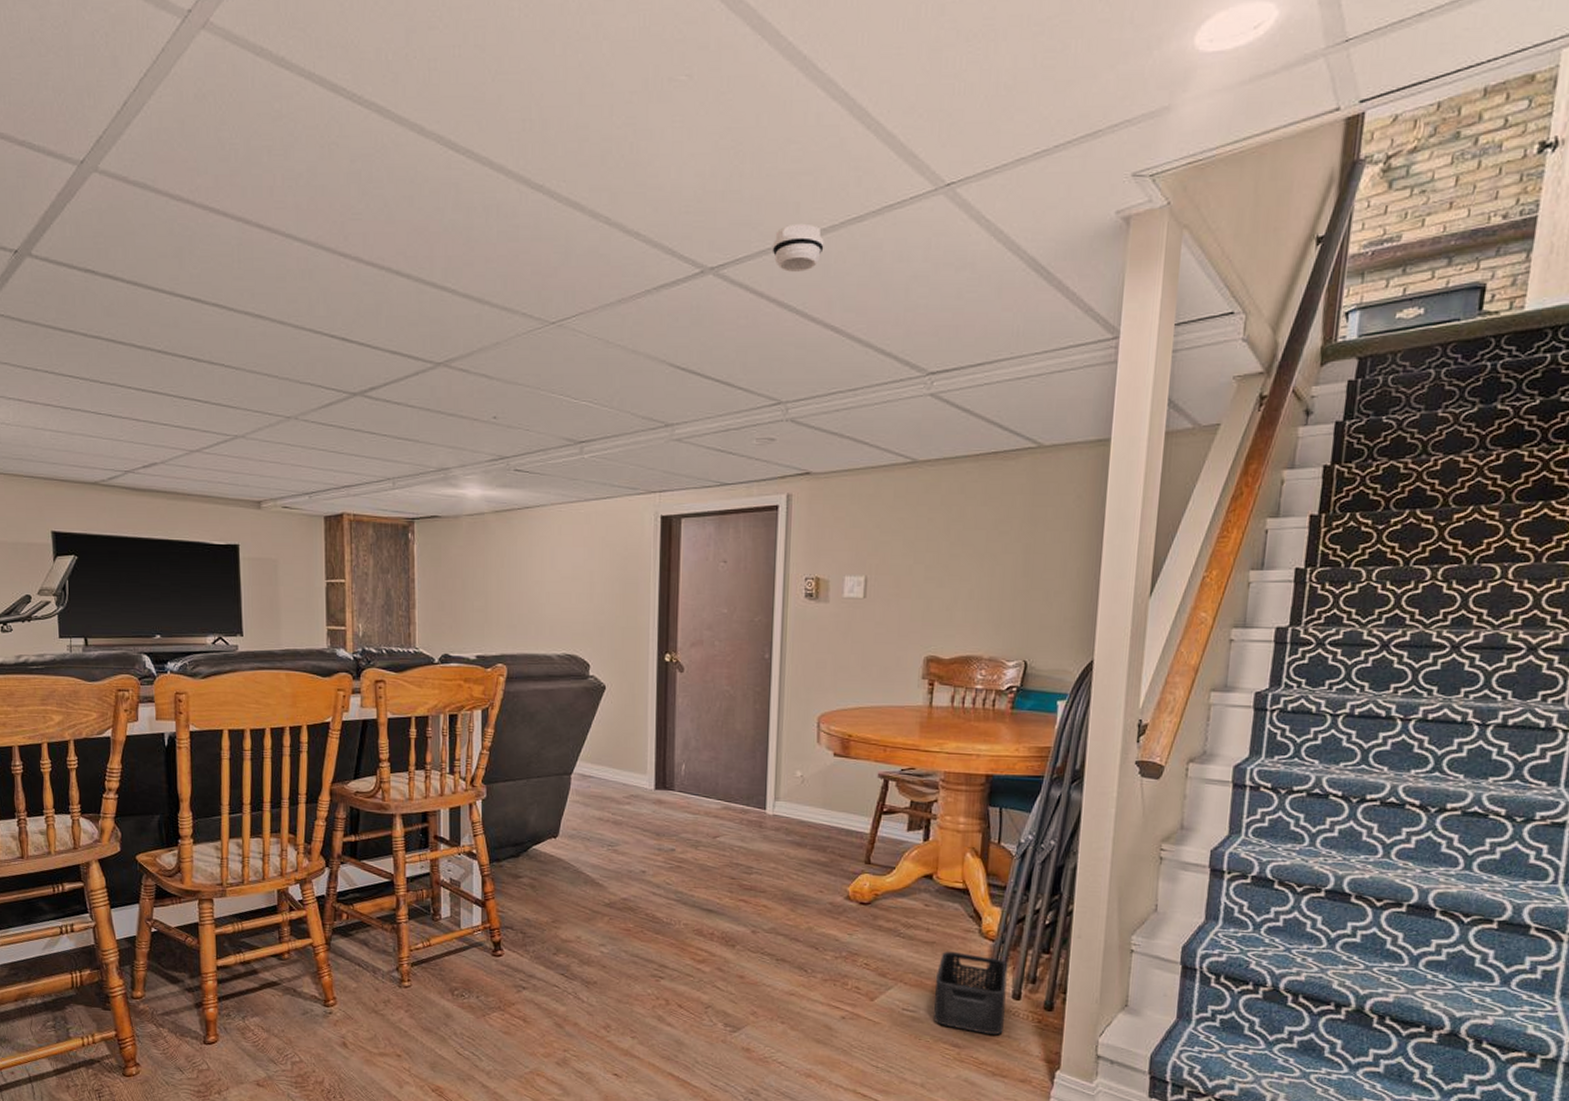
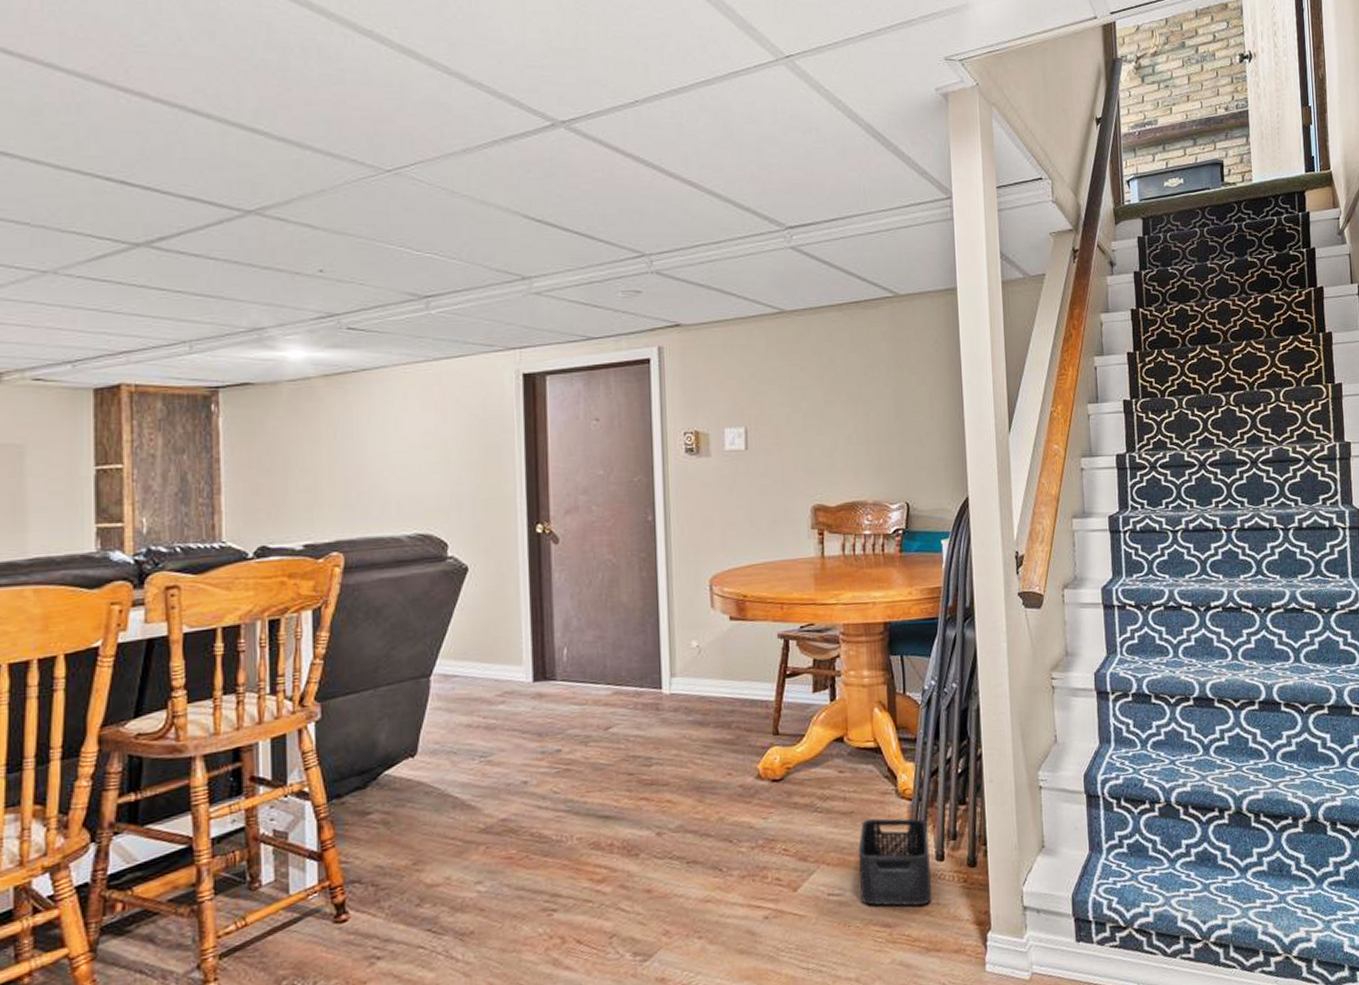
smoke detector: present [772,223,824,272] -> none [623,83,676,129]

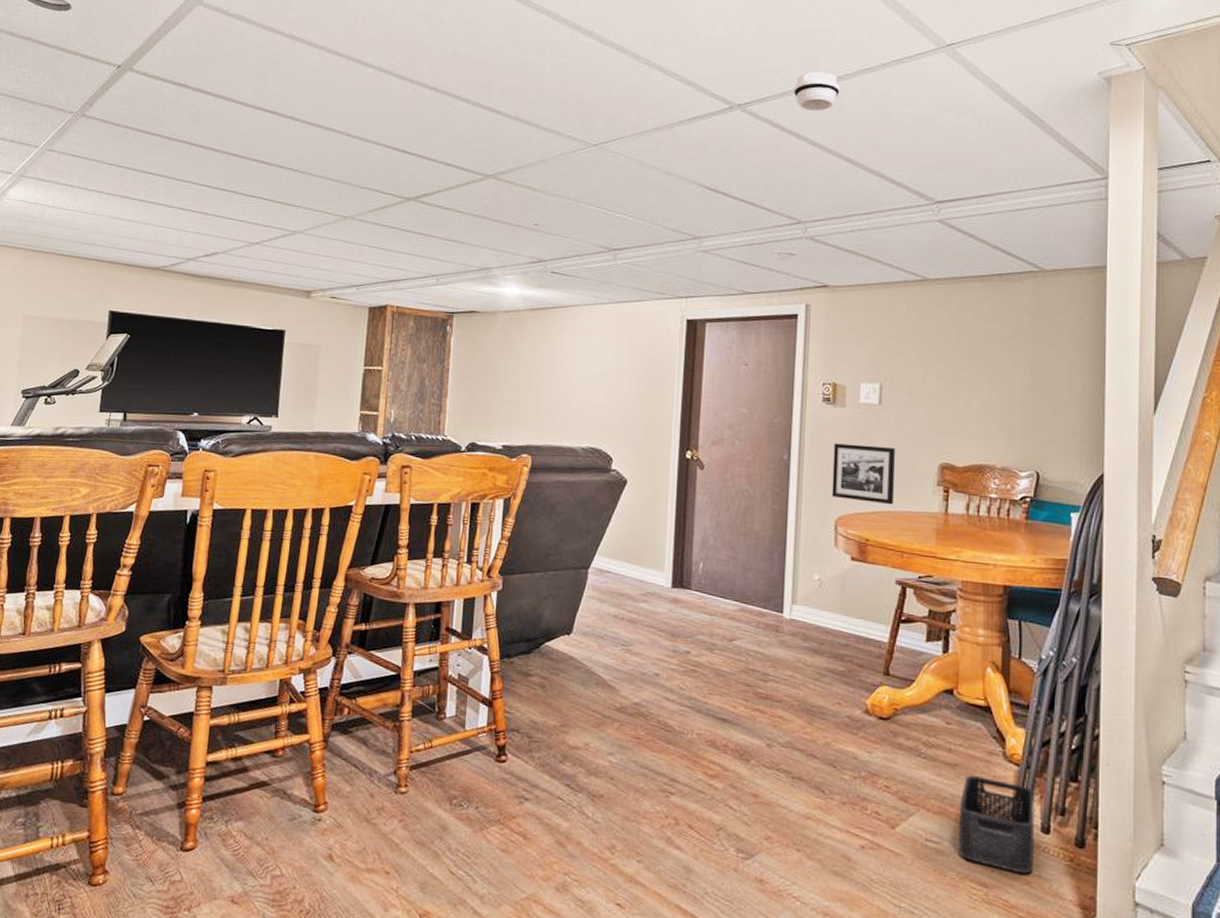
smoke detector: none [623,83,676,129] -> present [793,71,840,111]
picture frame: none [701,494,770,556] -> present [831,443,895,505]

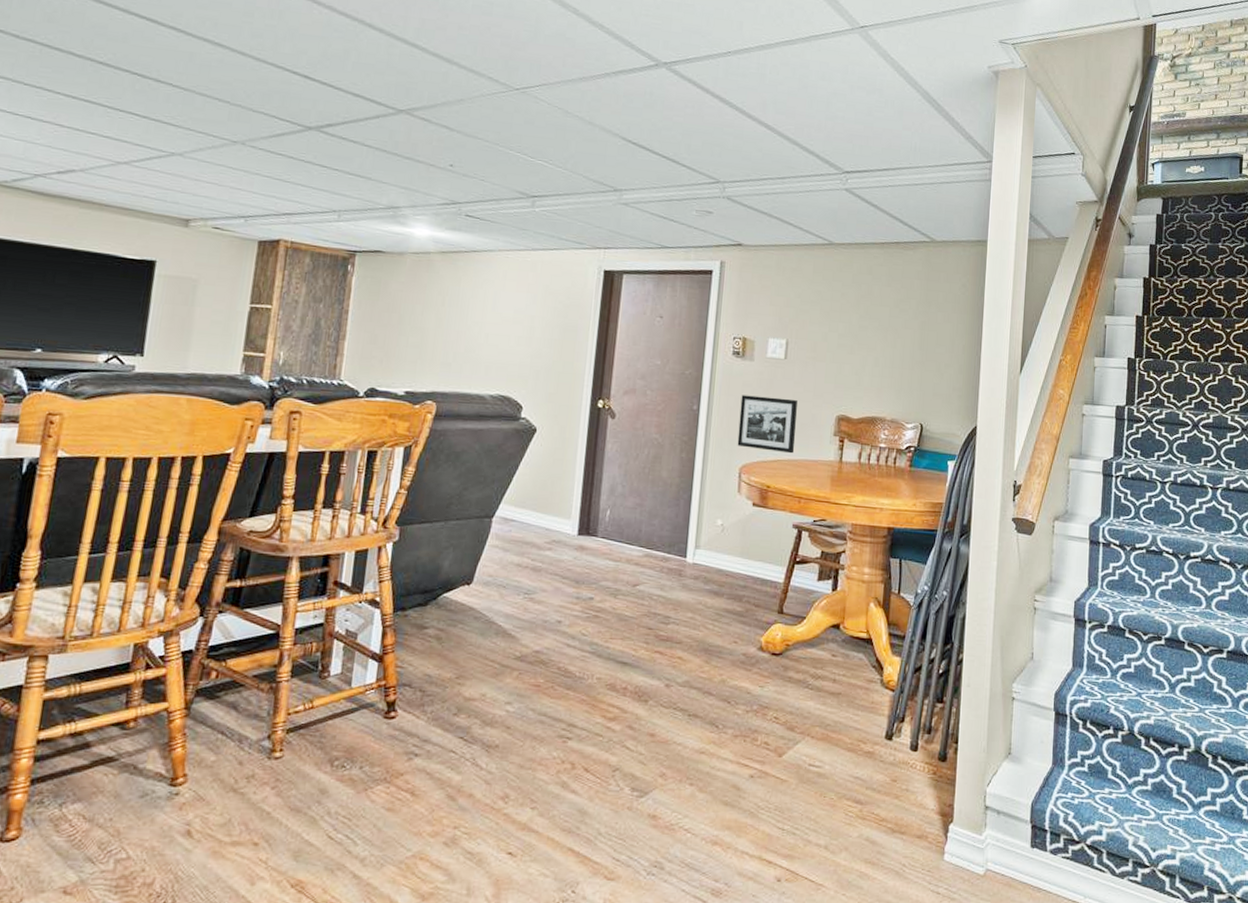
smoke detector: present [793,71,840,111] -> none [717,38,762,77]
storage bin: present [957,775,1035,874] -> none [837,702,906,788]

